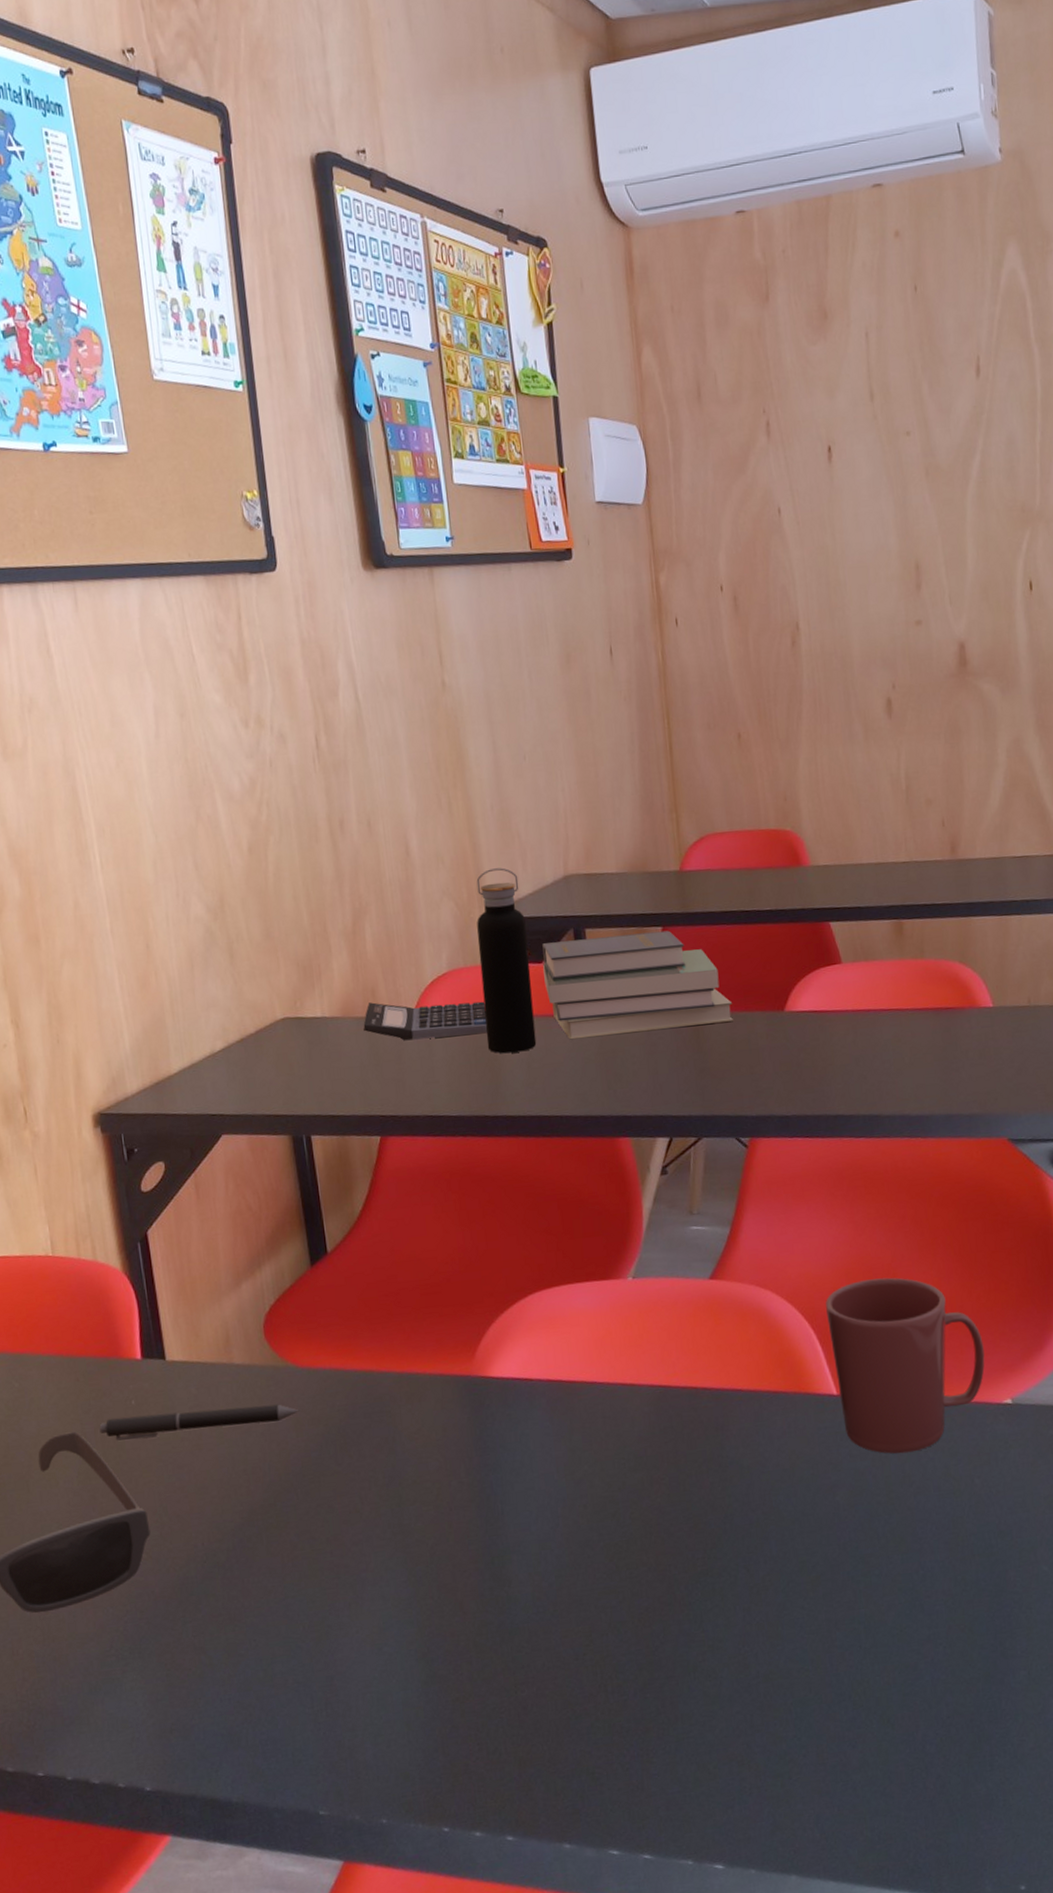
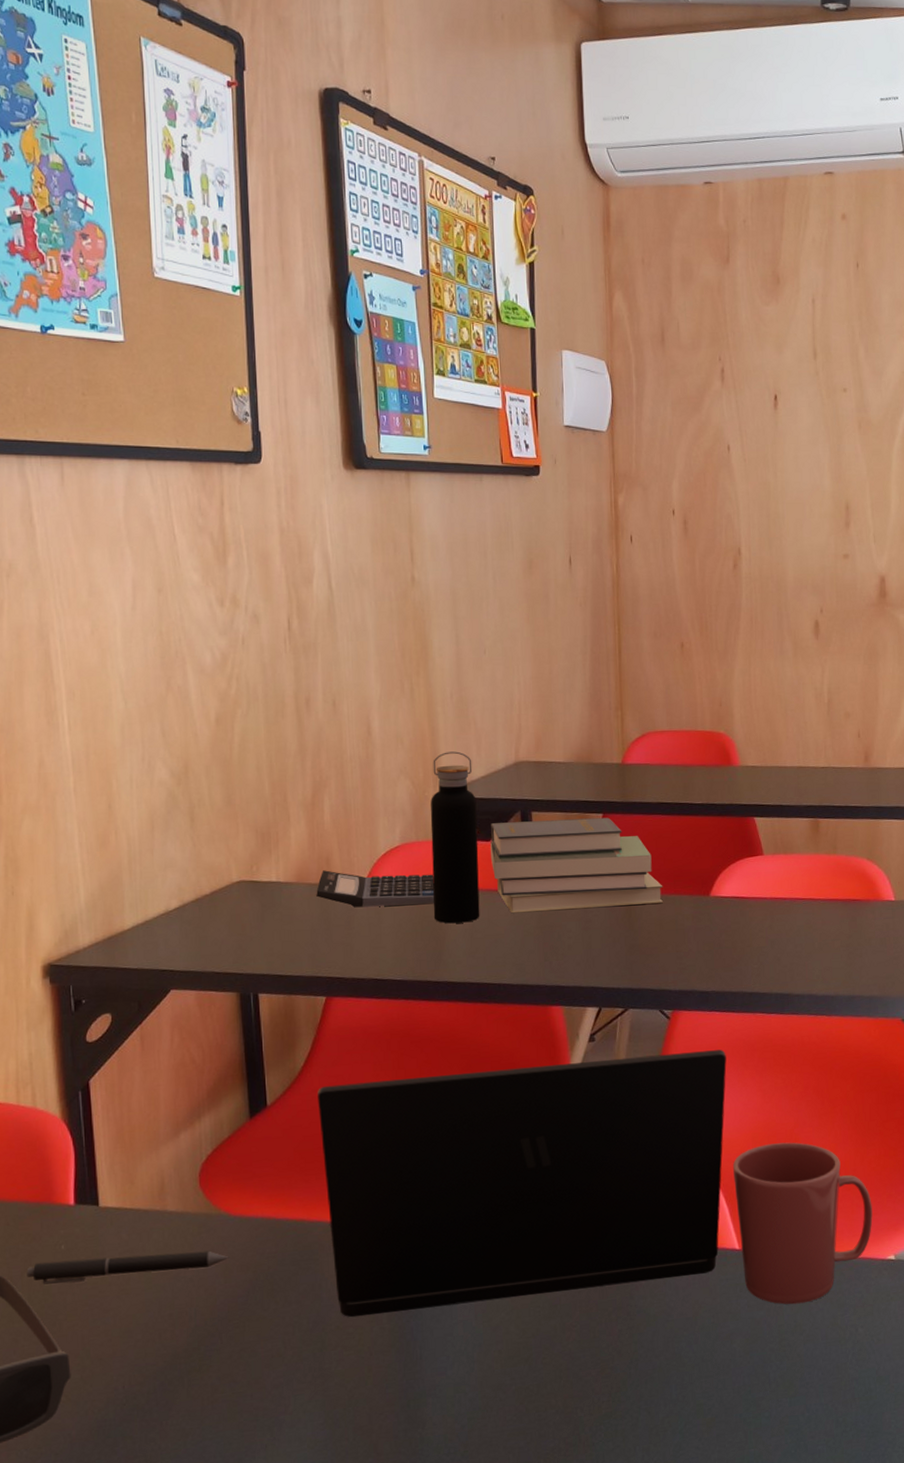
laptop: none [377,1179,815,1472] -> present [317,1049,727,1318]

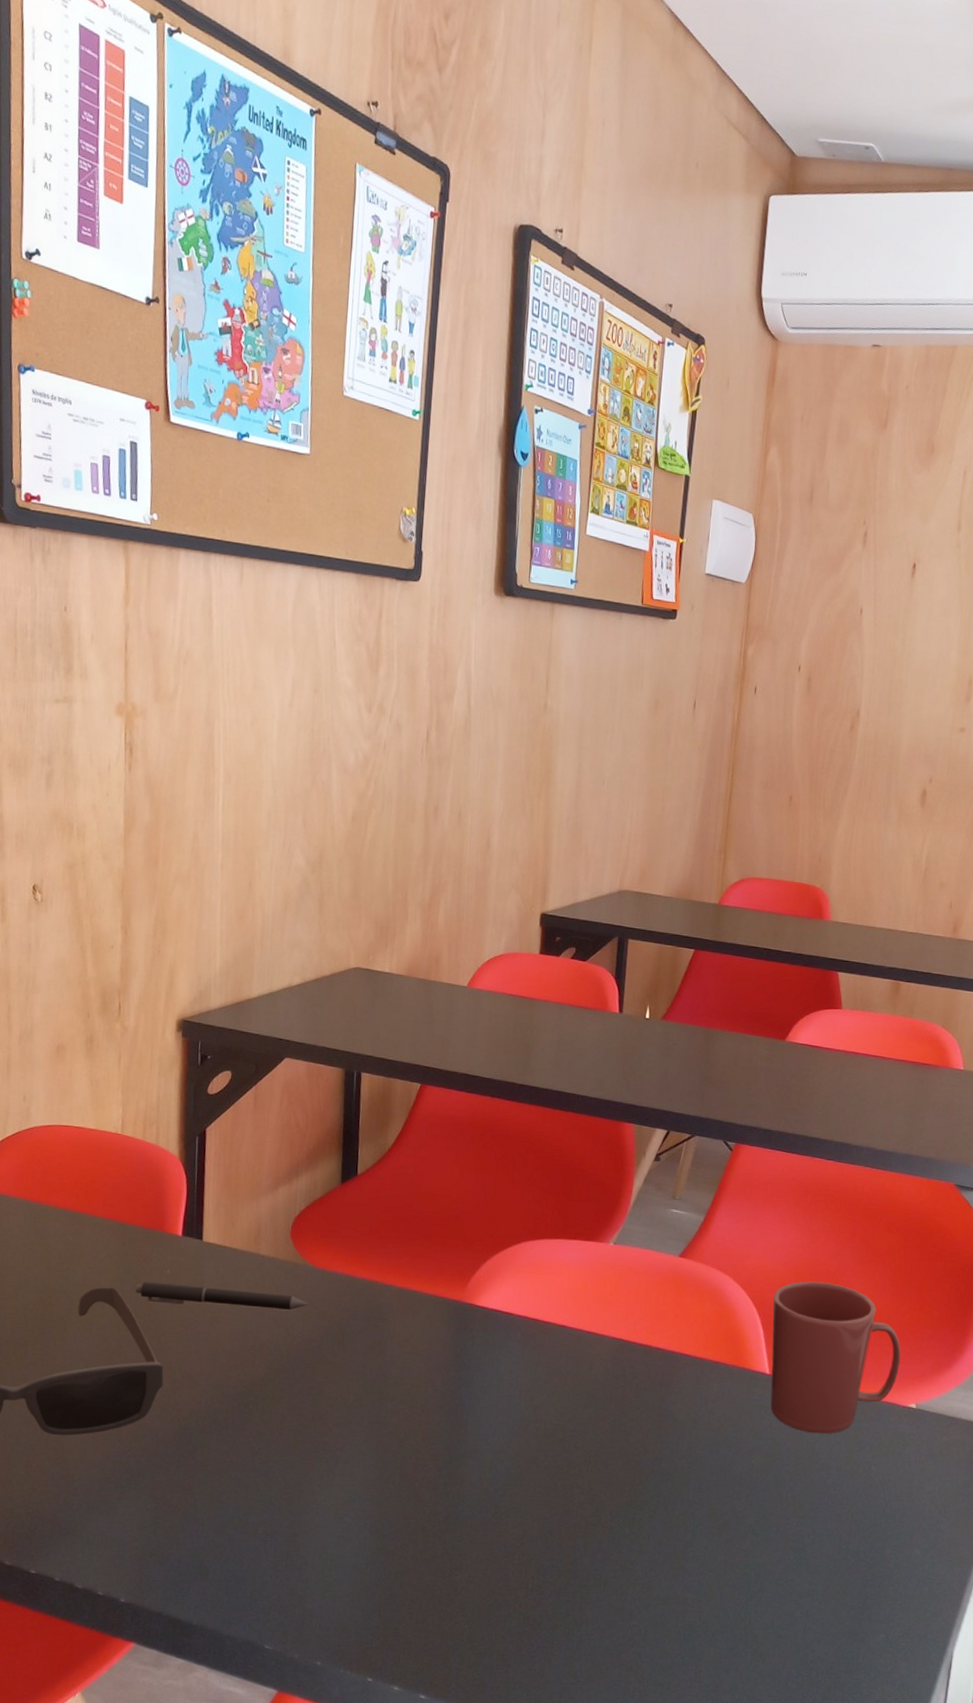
calculator: present [316,870,435,908] -> none [423,968,531,1013]
laptop: present [317,1049,727,1318] -> none [399,1164,781,1391]
water bottle: present [430,751,480,924] -> none [526,872,579,1034]
books: present [490,817,663,914] -> none [585,945,743,1041]

